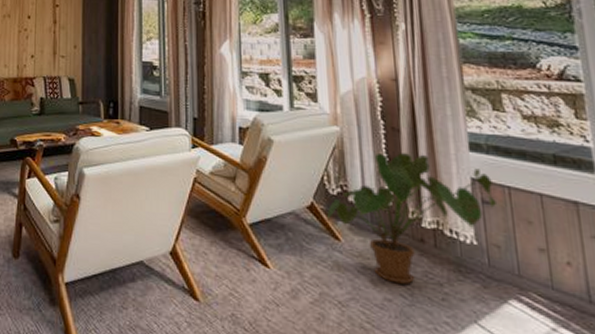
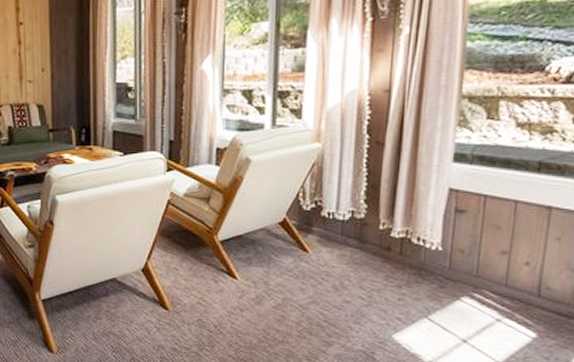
house plant: present [327,153,496,284] -> none [298,167,470,288]

